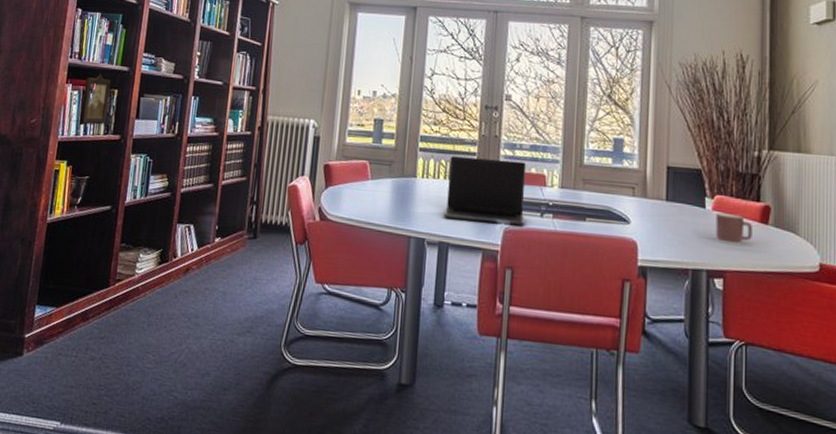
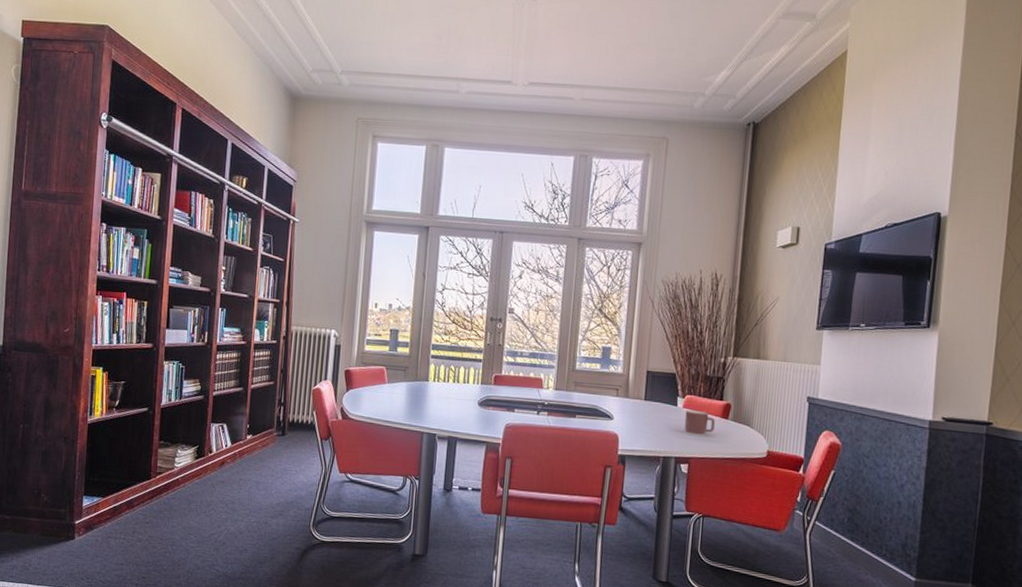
photo frame: present [69,73,111,124] -> none [102,286,140,334]
laptop computer: present [443,156,527,226] -> none [452,362,526,423]

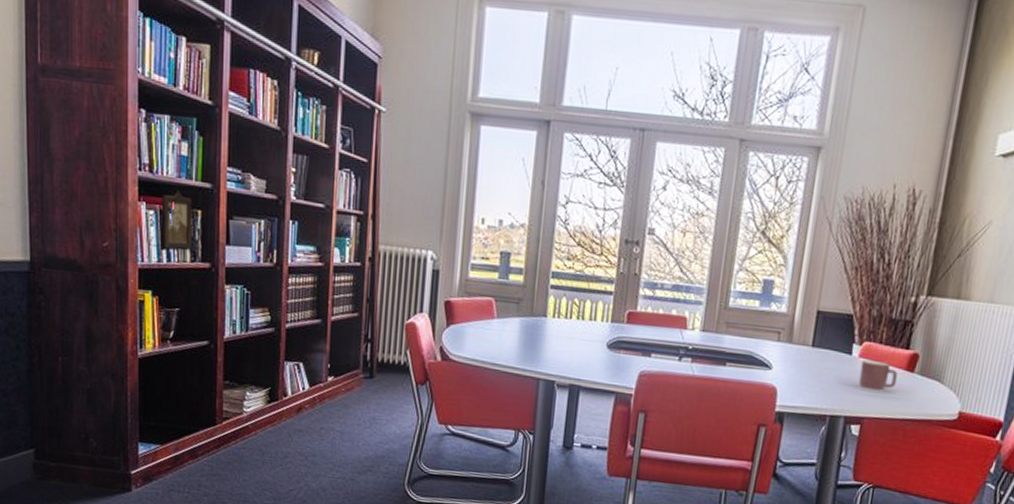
photo frame: none [102,286,140,334] -> present [148,190,193,250]

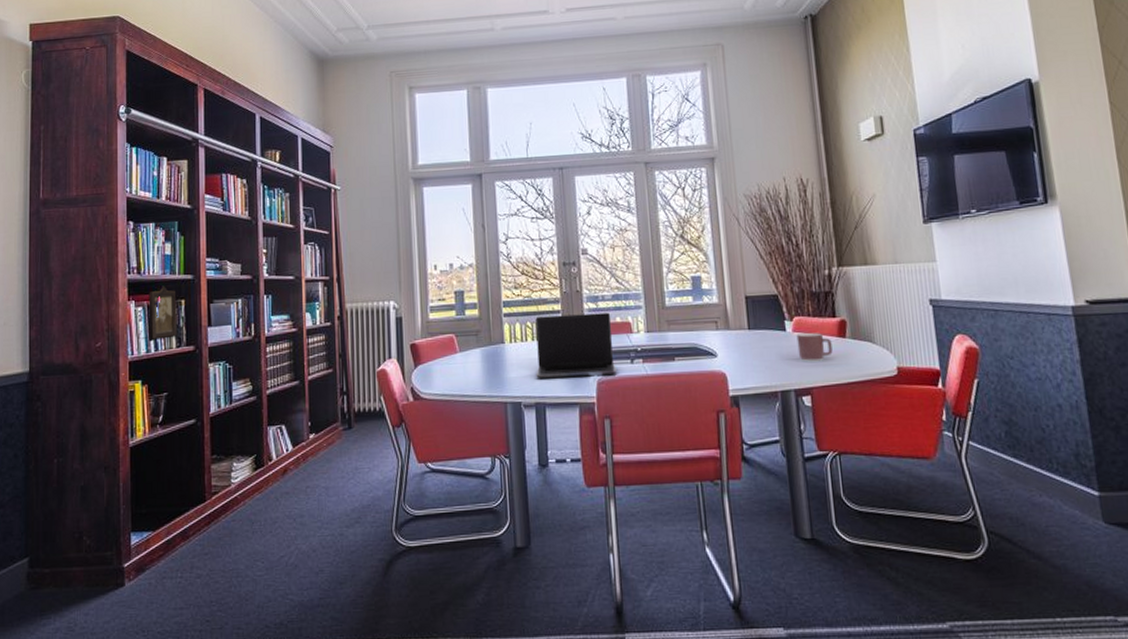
laptop computer: none [575,294,667,370] -> present [535,312,618,379]

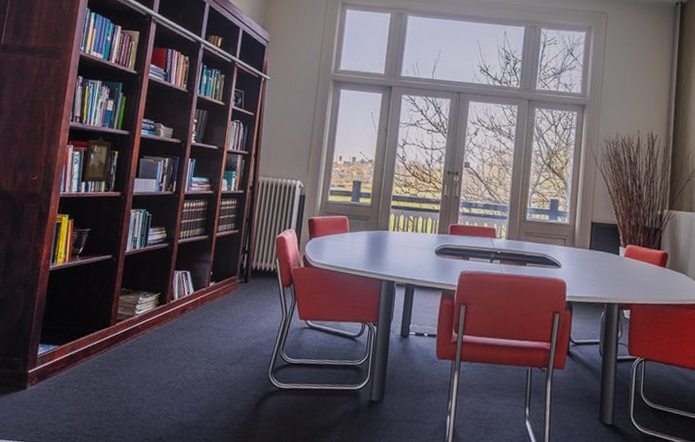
laptop computer: present [535,312,618,379] -> none [410,212,480,270]
mug: present [796,333,833,362] -> none [626,259,654,284]

